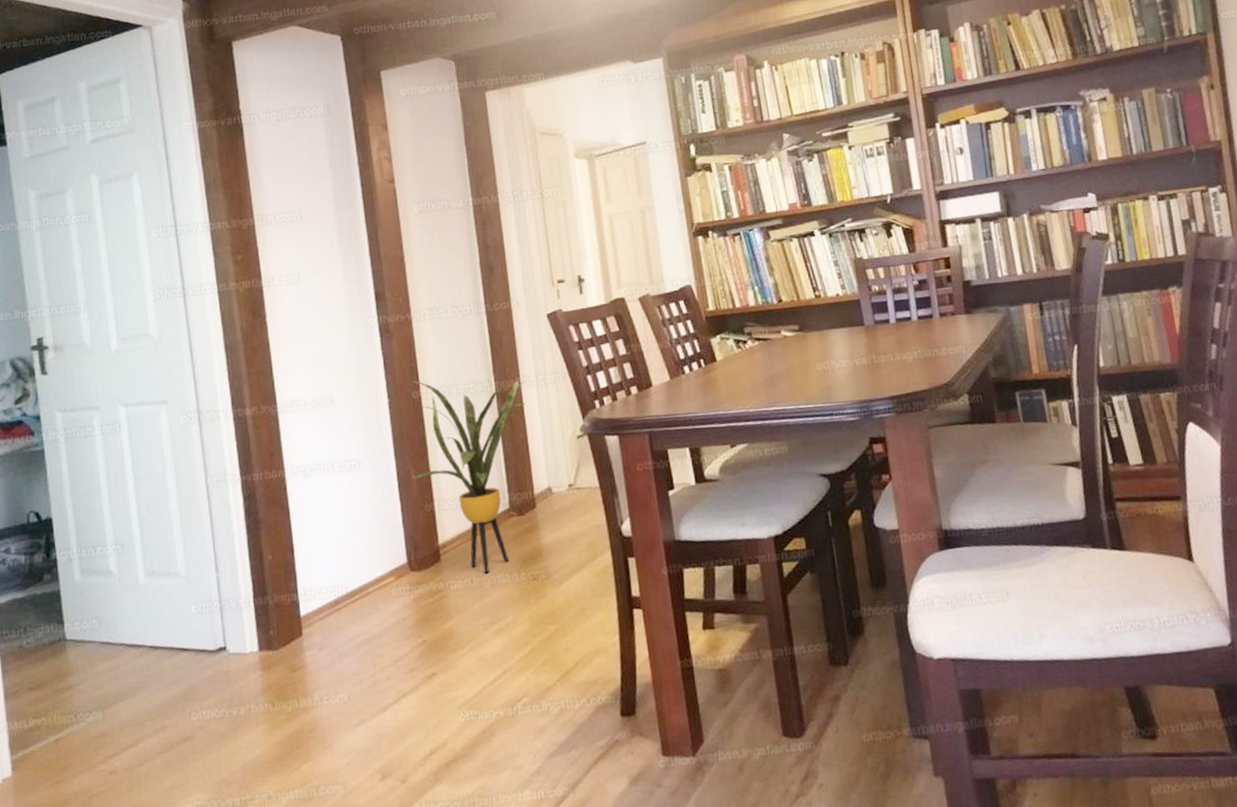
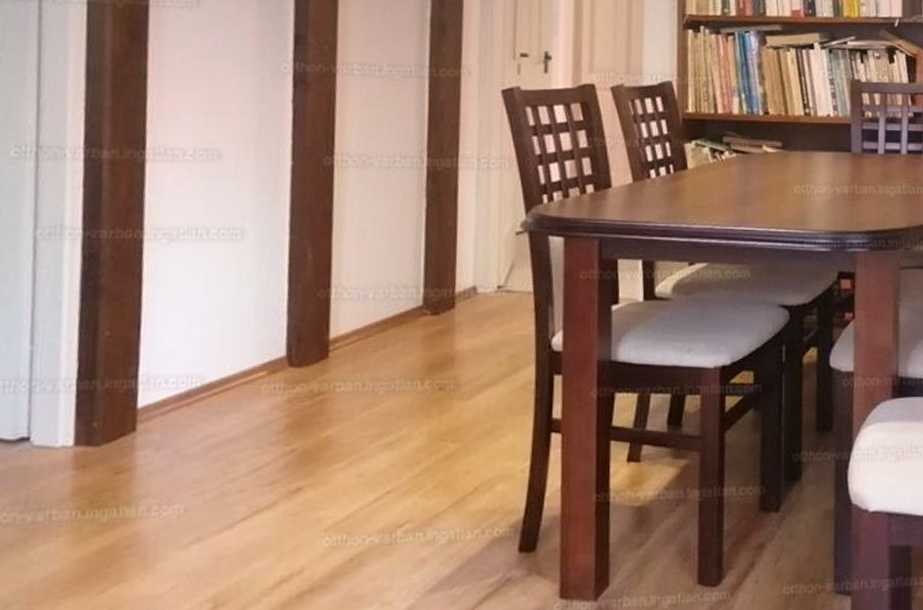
house plant: present [412,375,525,574] -> none [309,144,463,378]

